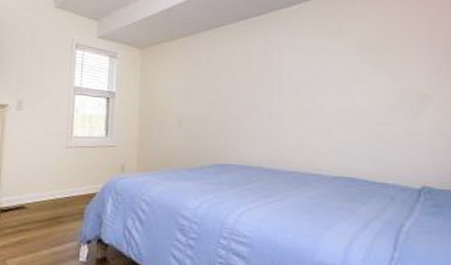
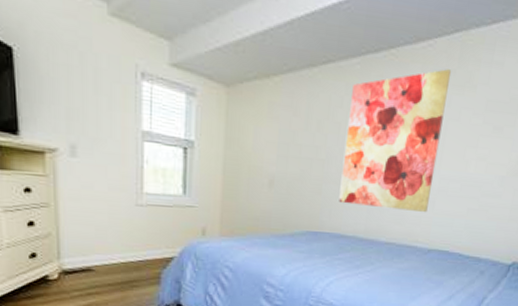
wall art: none [241,23,325,142] -> present [339,69,452,213]

